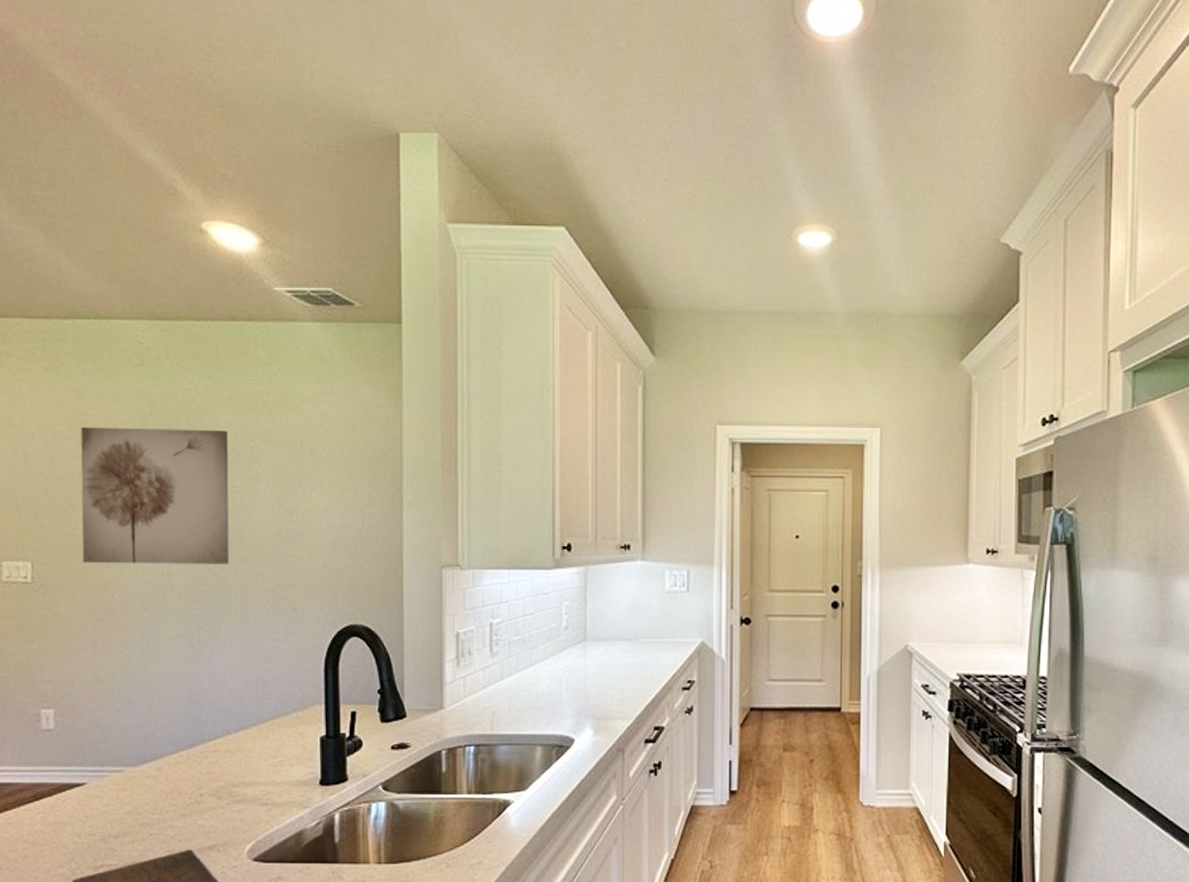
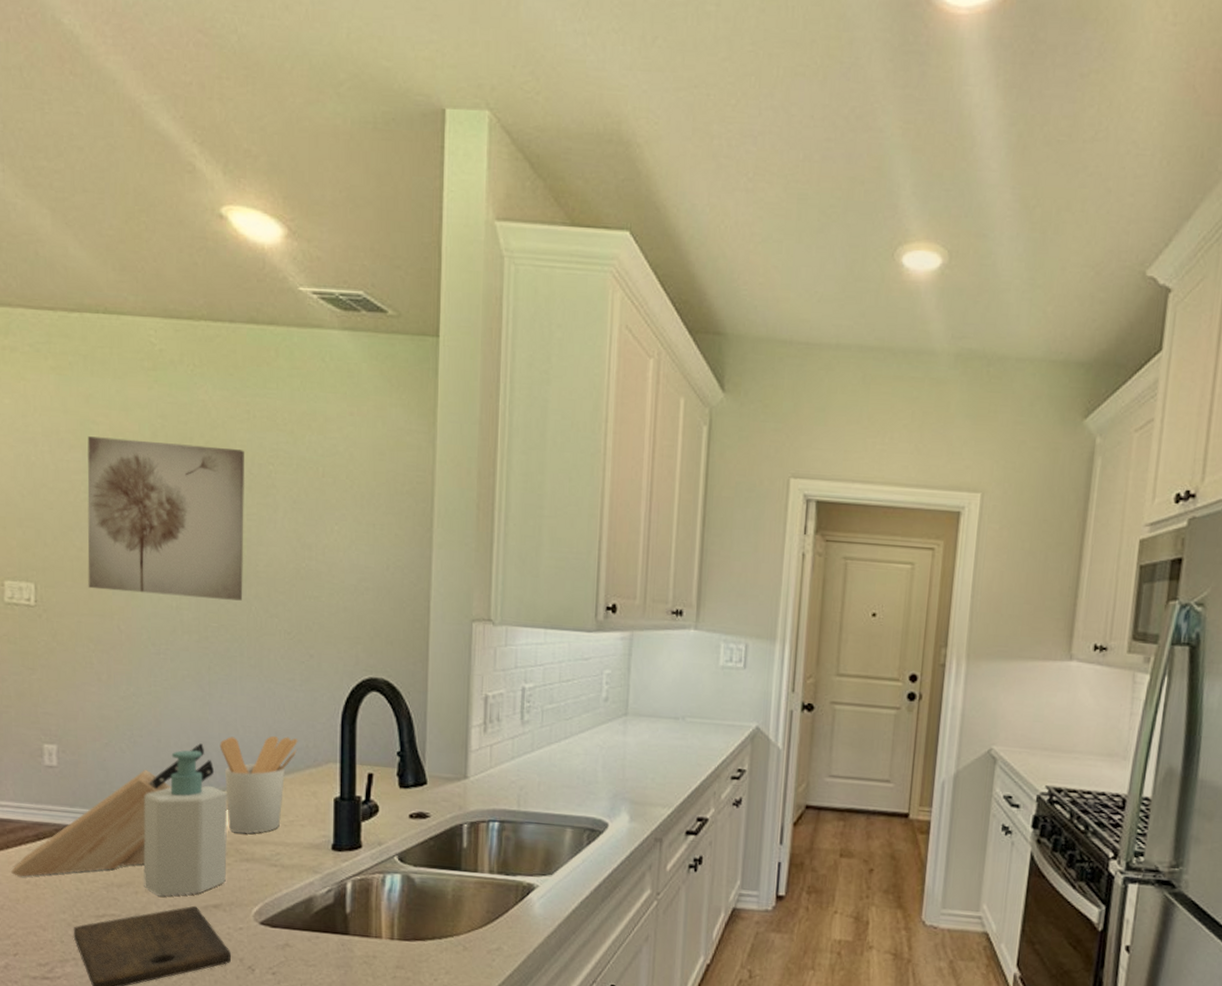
knife block: none [10,696,207,837] -> present [11,742,215,877]
soap bottle: none [139,704,220,843] -> present [143,750,228,897]
utensil holder: none [210,684,285,776] -> present [219,735,298,834]

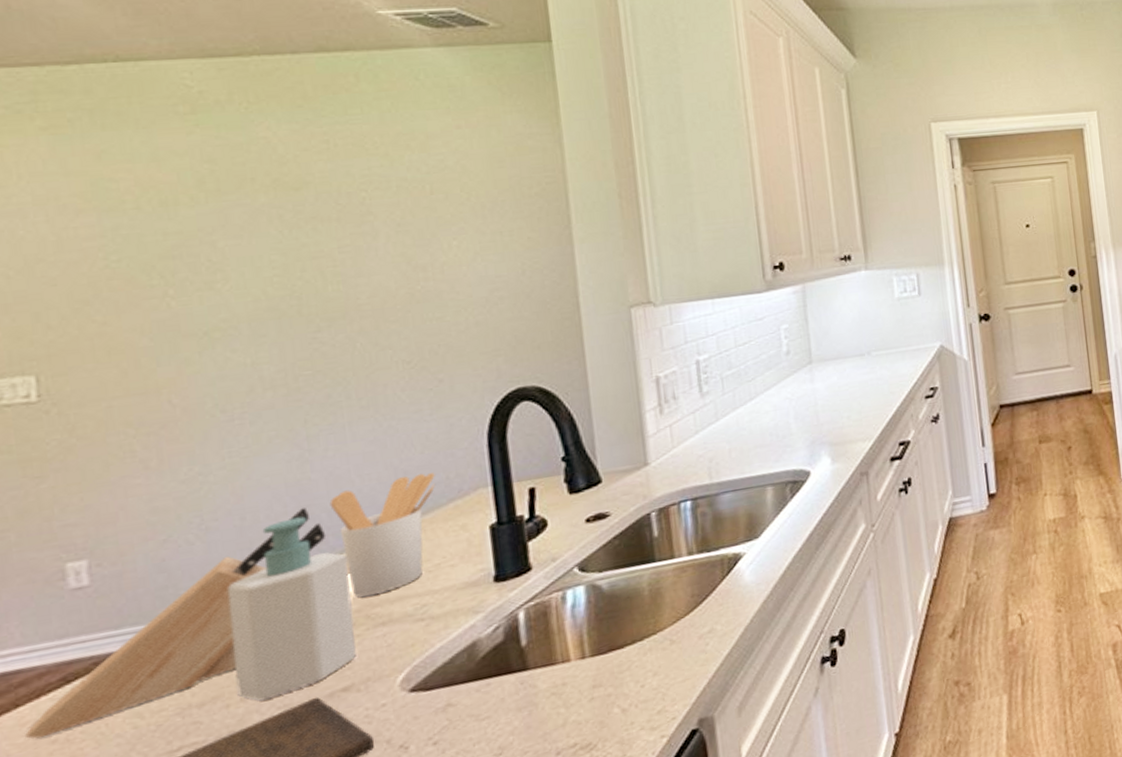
wall art: present [87,436,244,601] -> none [103,181,343,366]

